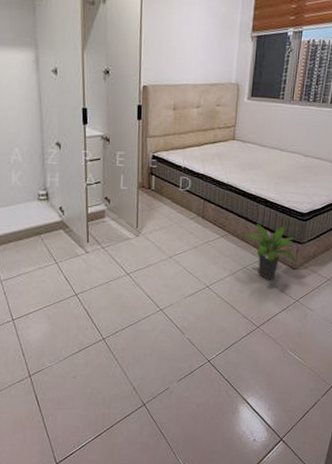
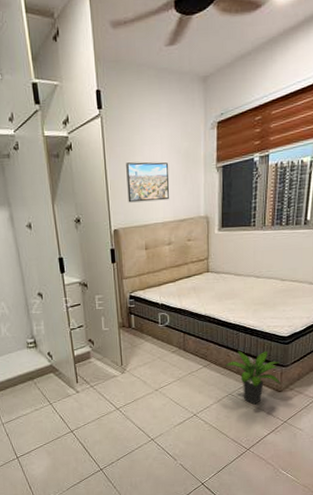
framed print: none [160,20,205,63] -> present [126,162,170,203]

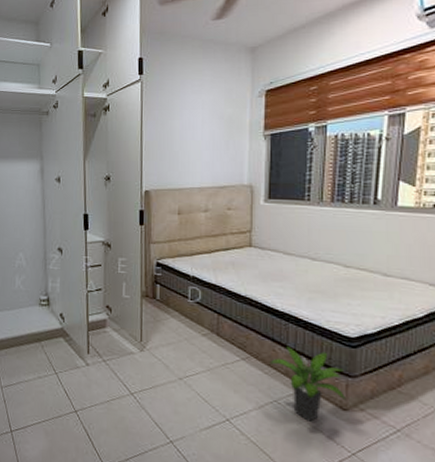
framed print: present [126,162,170,203] -> none [162,125,210,165]

